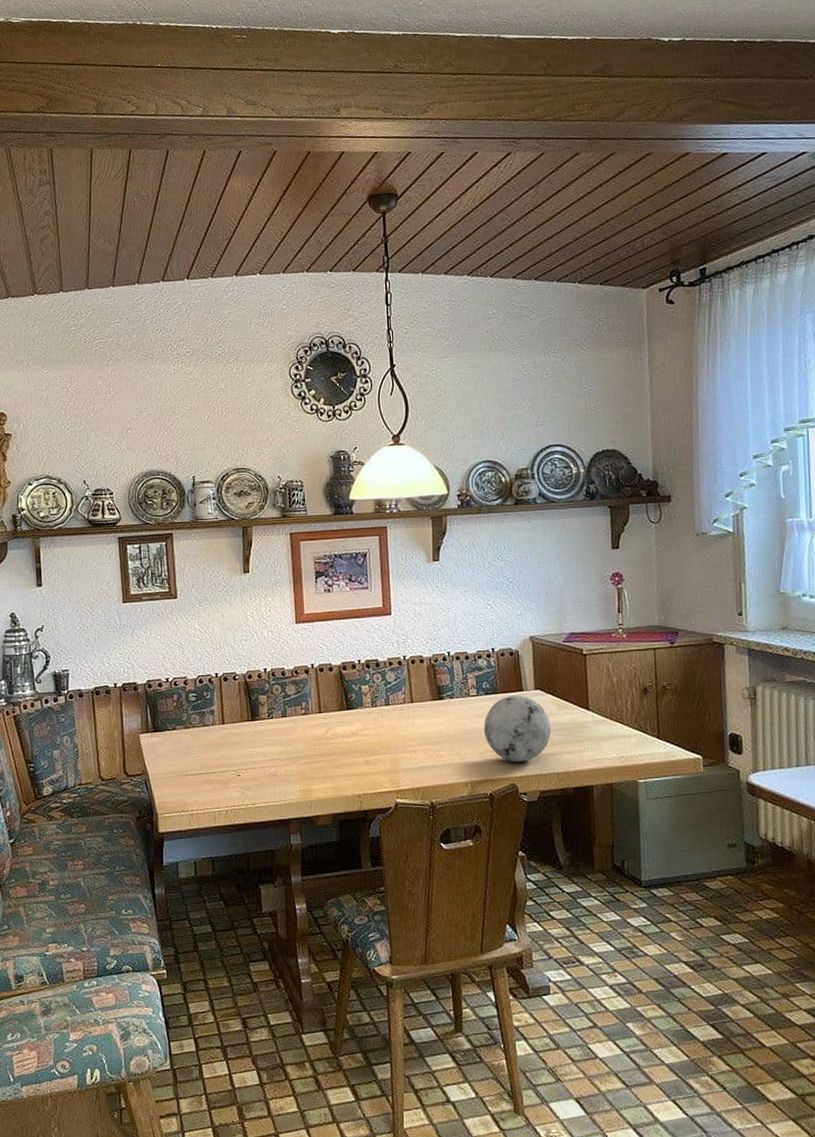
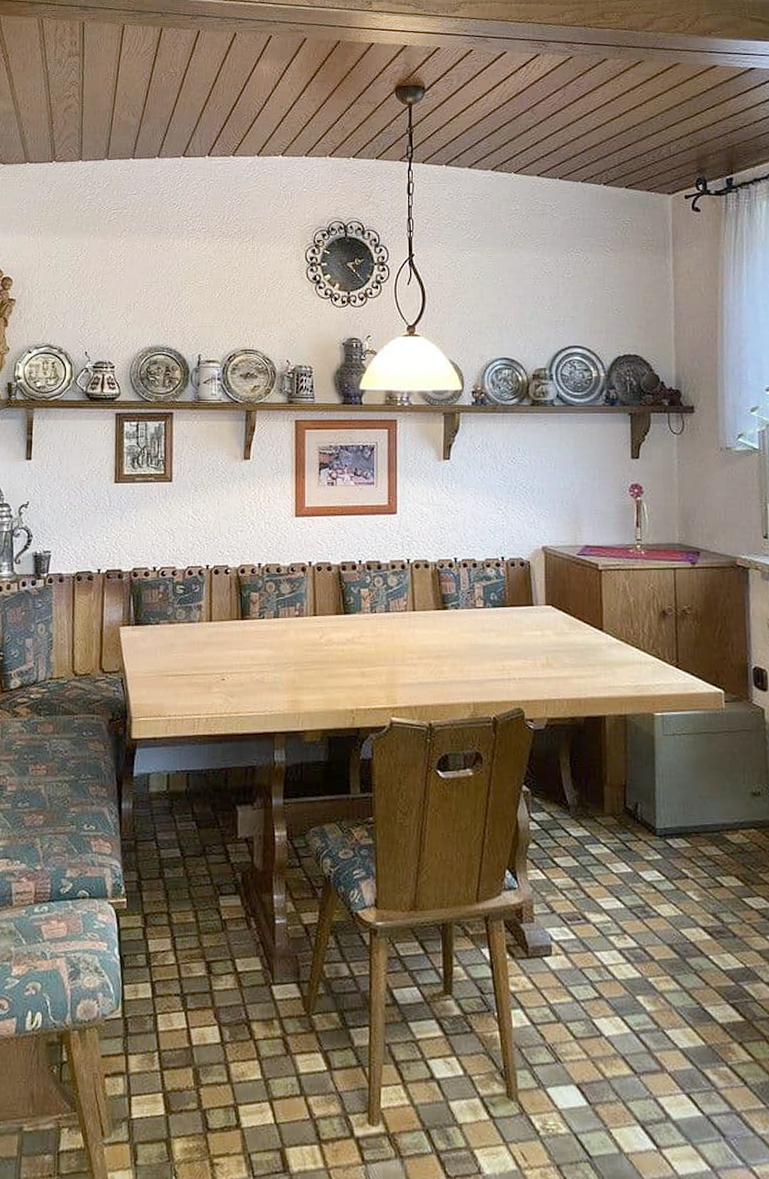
decorative orb: present [484,694,552,762] -> none [490,609,562,684]

